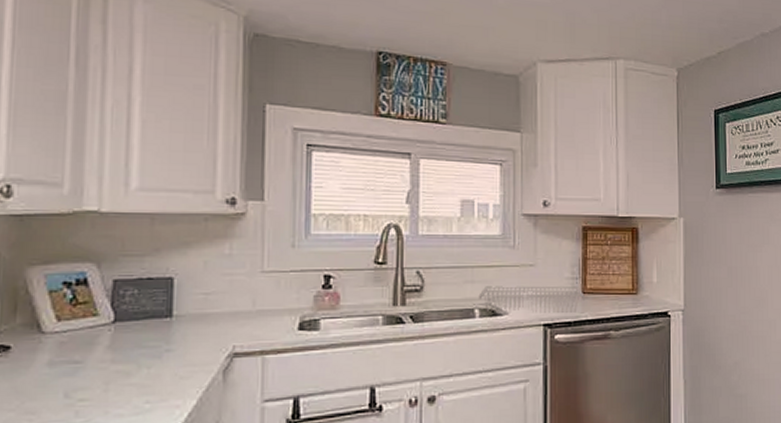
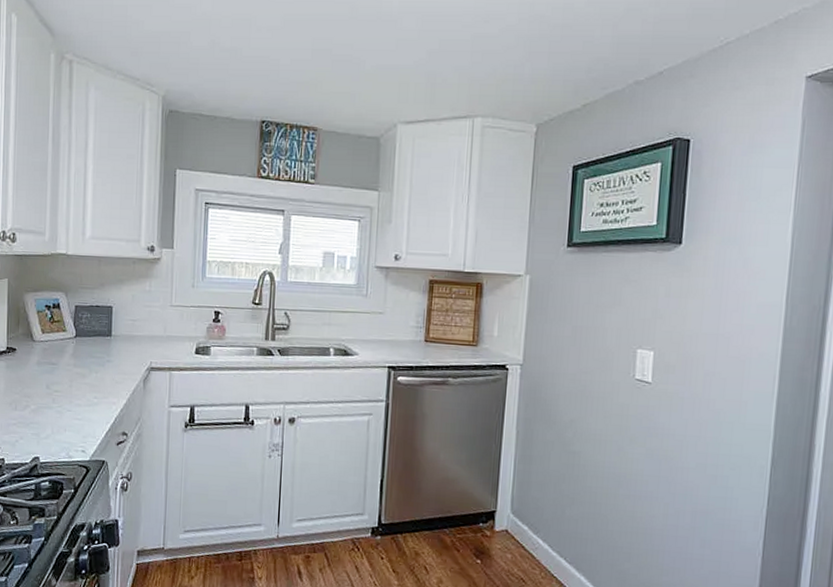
dish rack: present [478,286,585,313] -> none [334,329,427,358]

